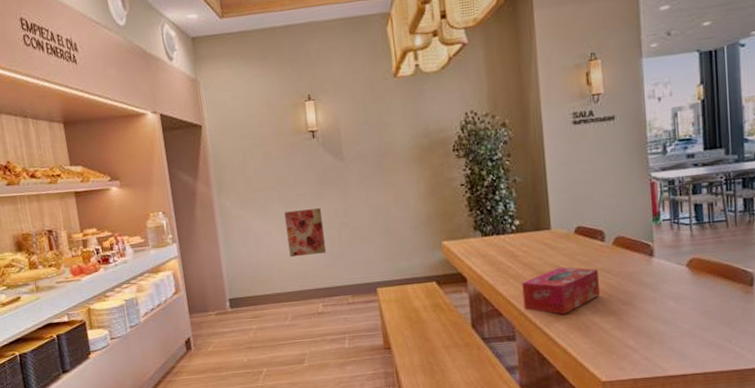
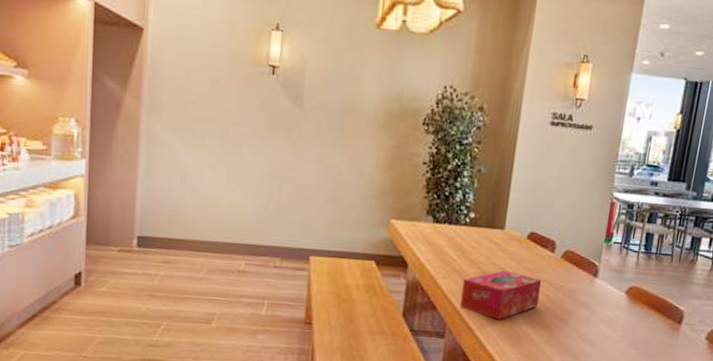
wall art: present [284,208,327,258] -> none [219,151,266,206]

